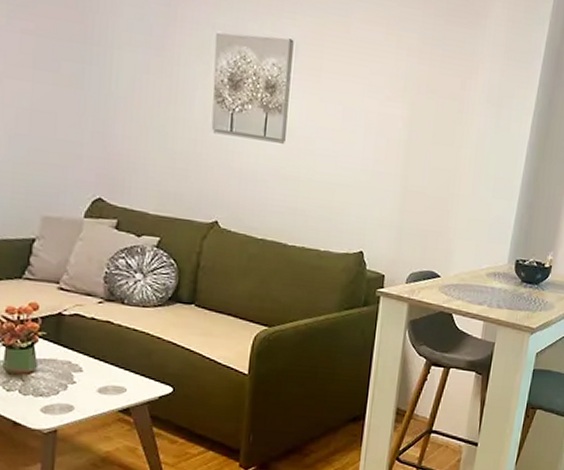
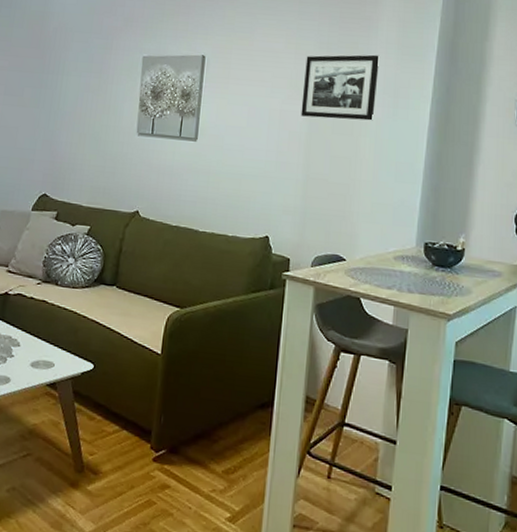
picture frame: none [400,51,486,132] -> present [300,54,380,121]

